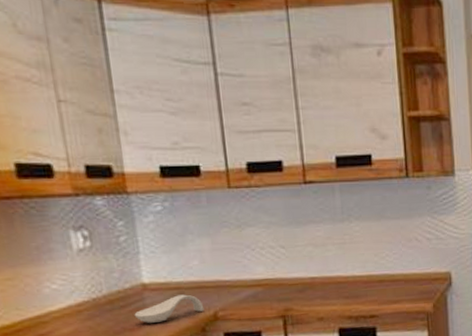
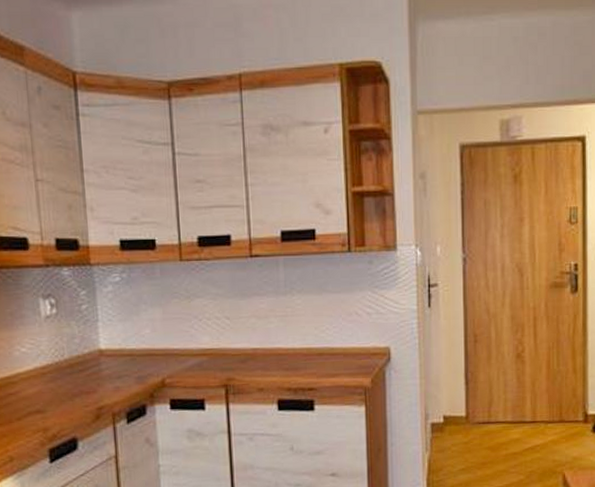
spoon rest: present [134,294,205,323] -> none [91,361,153,387]

